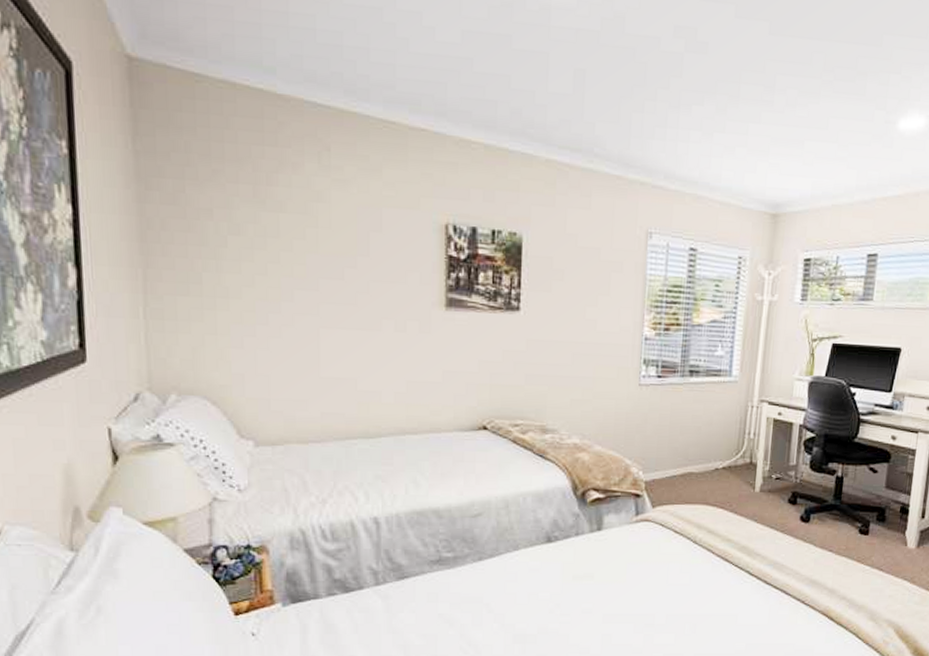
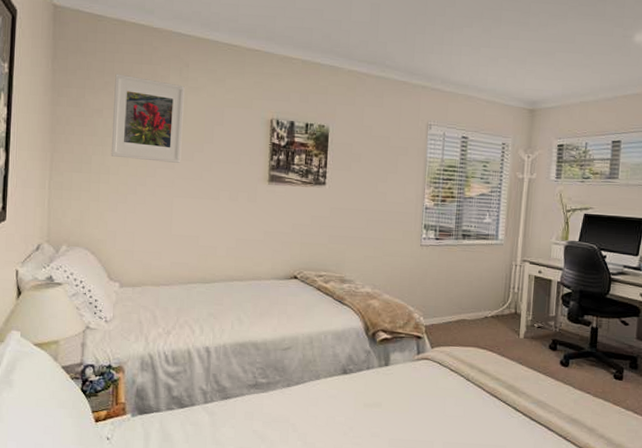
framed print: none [227,158,327,283] -> present [111,73,185,163]

